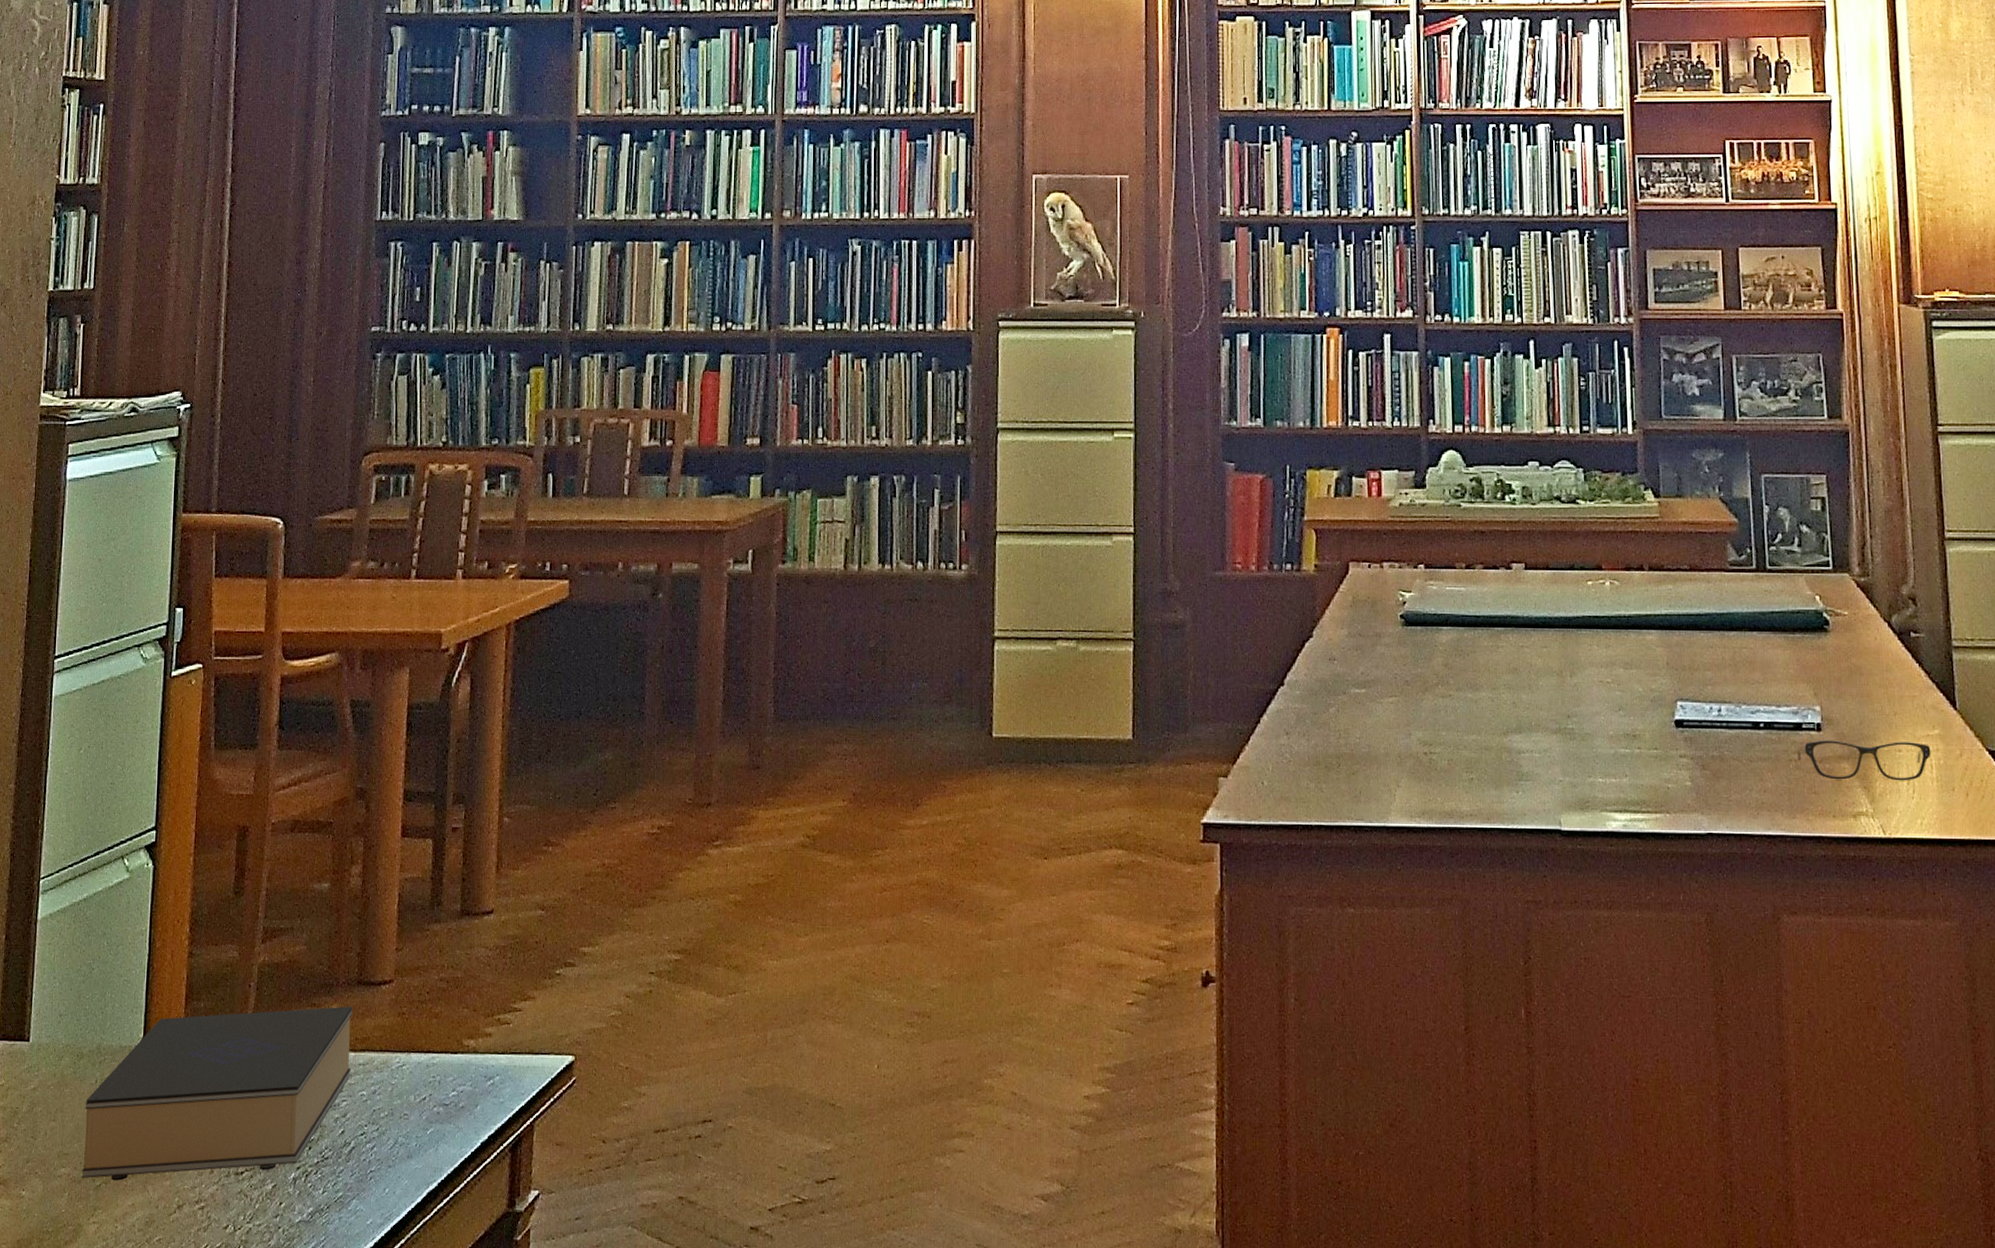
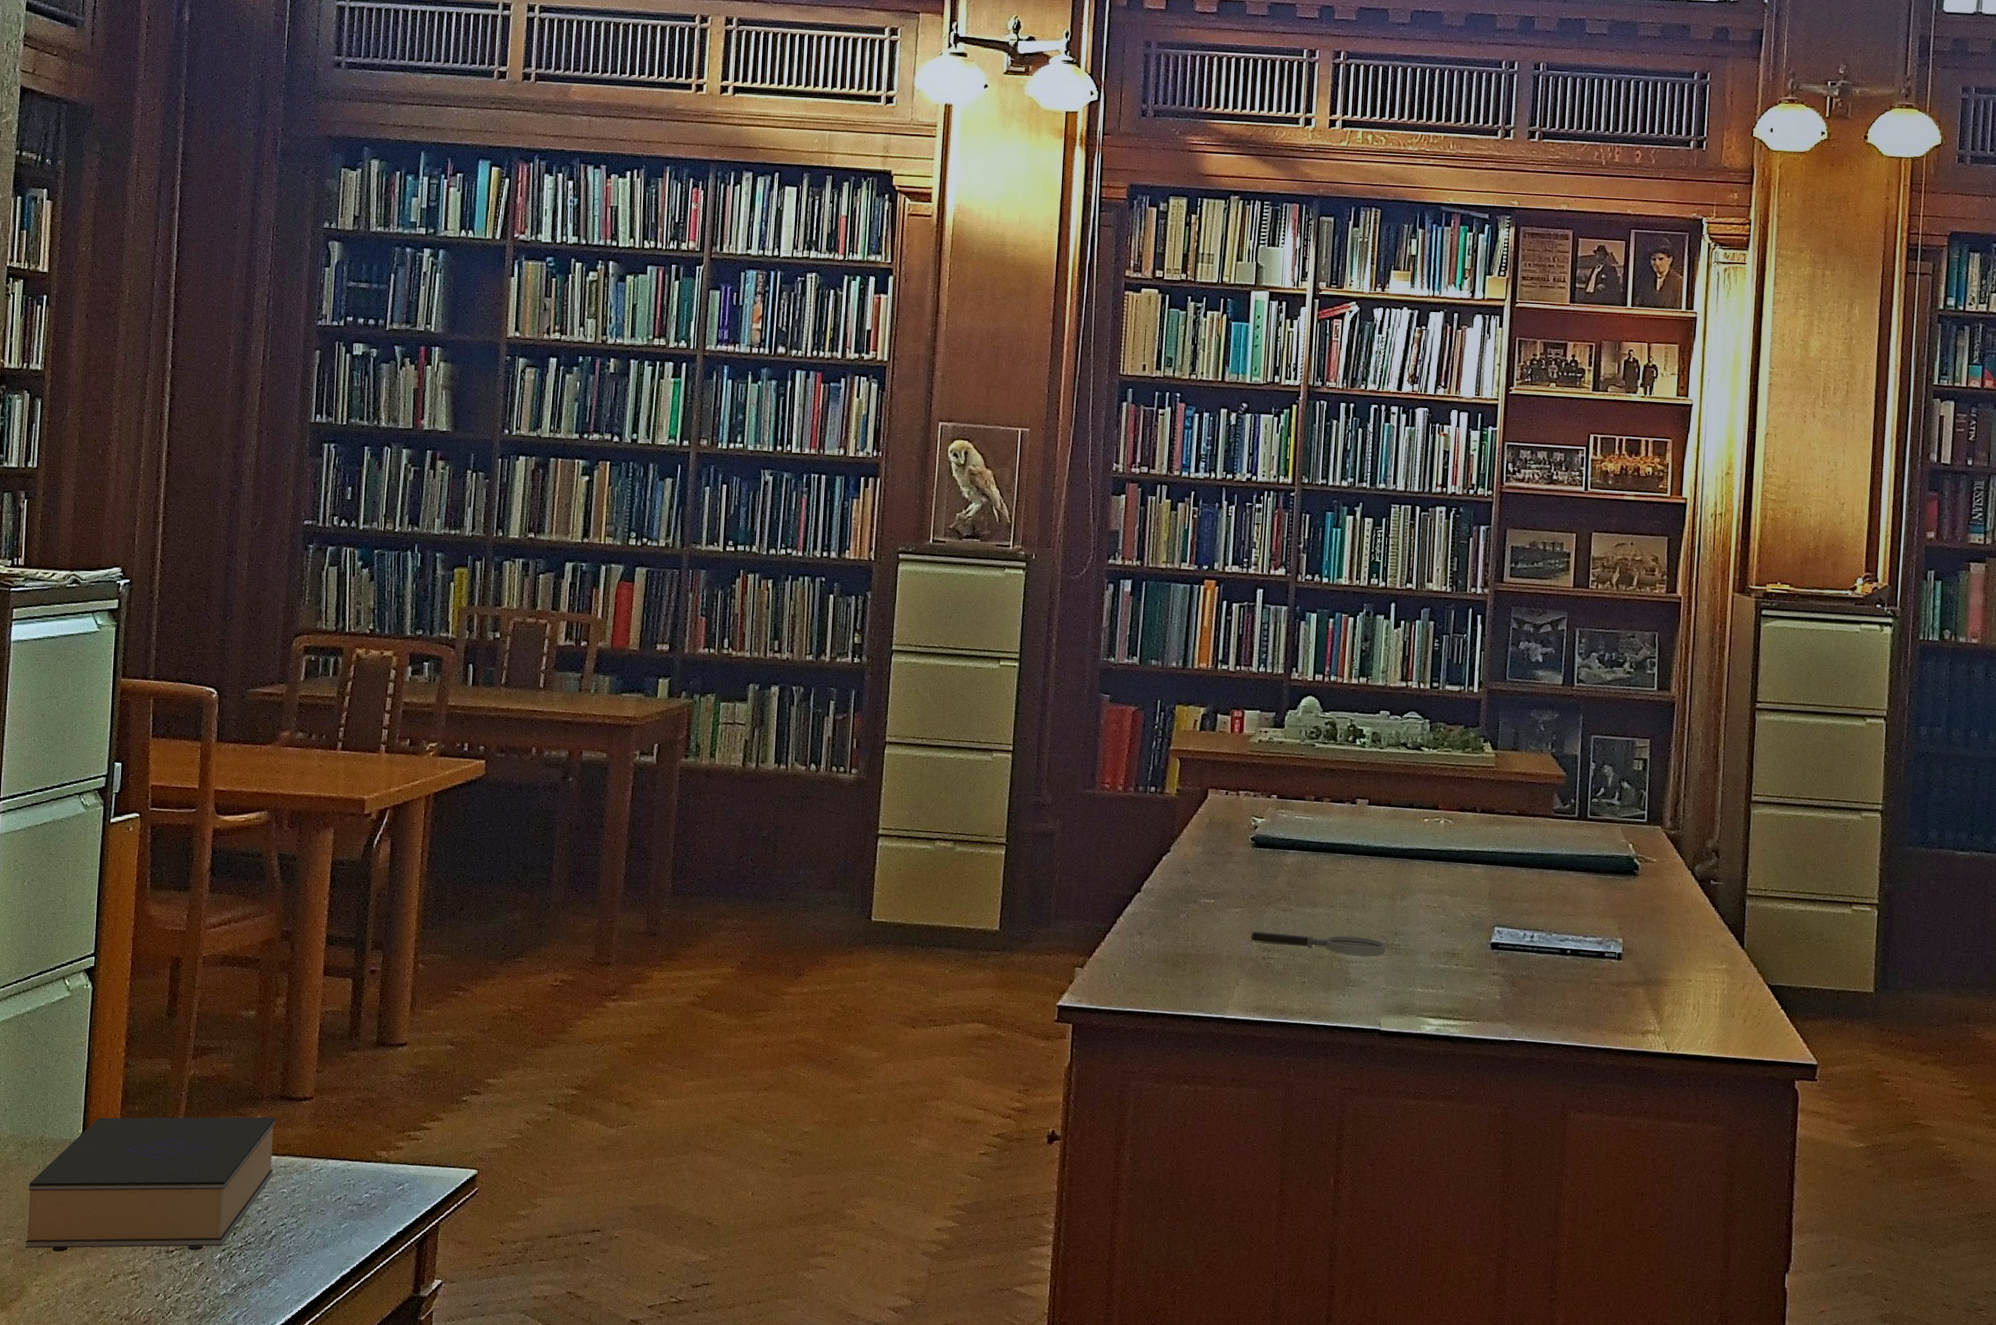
magnifying glass: none [1409,722,1558,745] -> present [1251,931,1386,957]
eyeglasses: present [1797,740,1931,781] -> none [1597,967,1717,1007]

